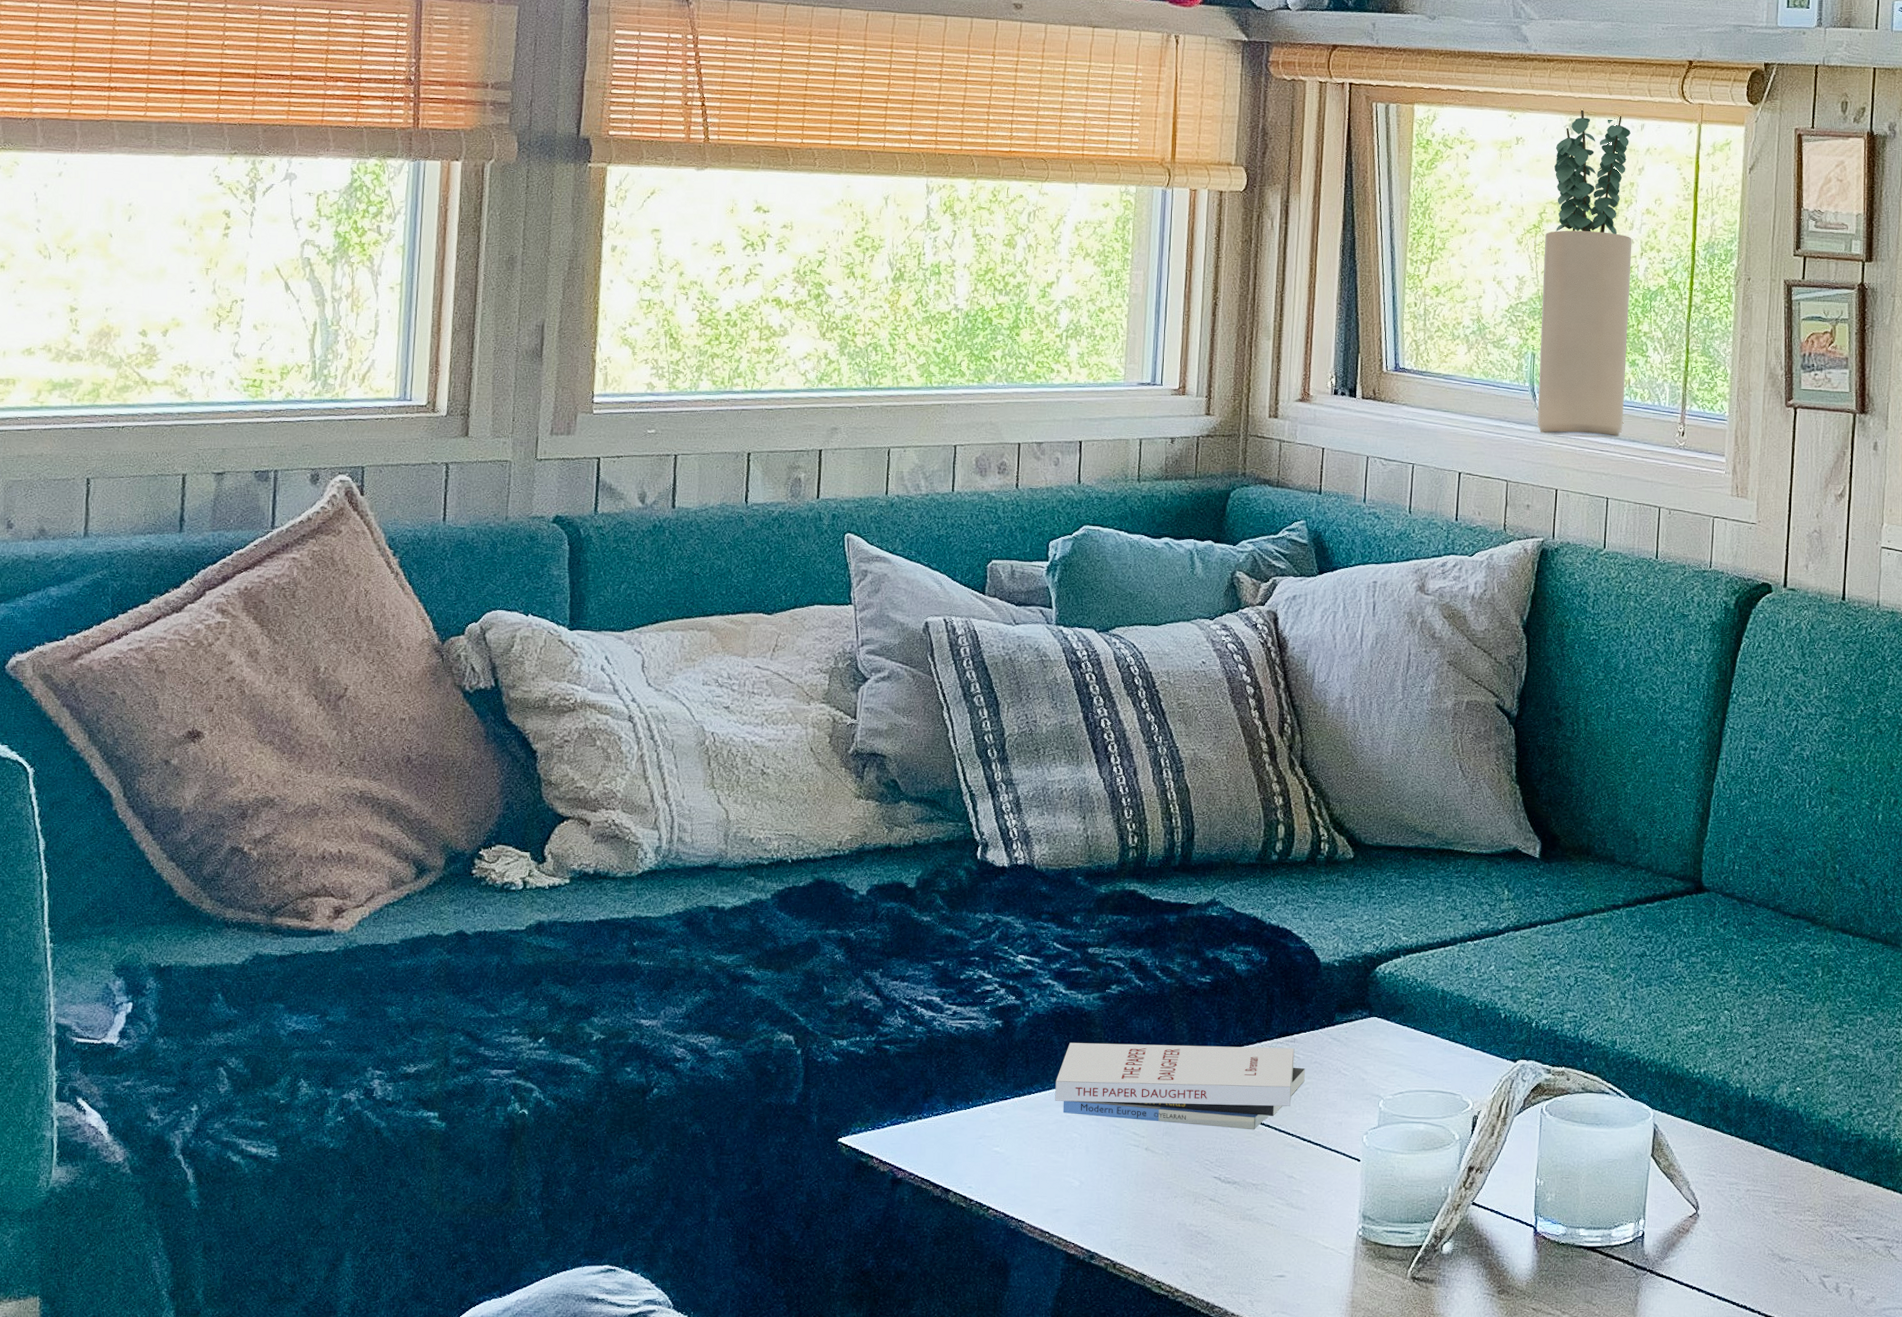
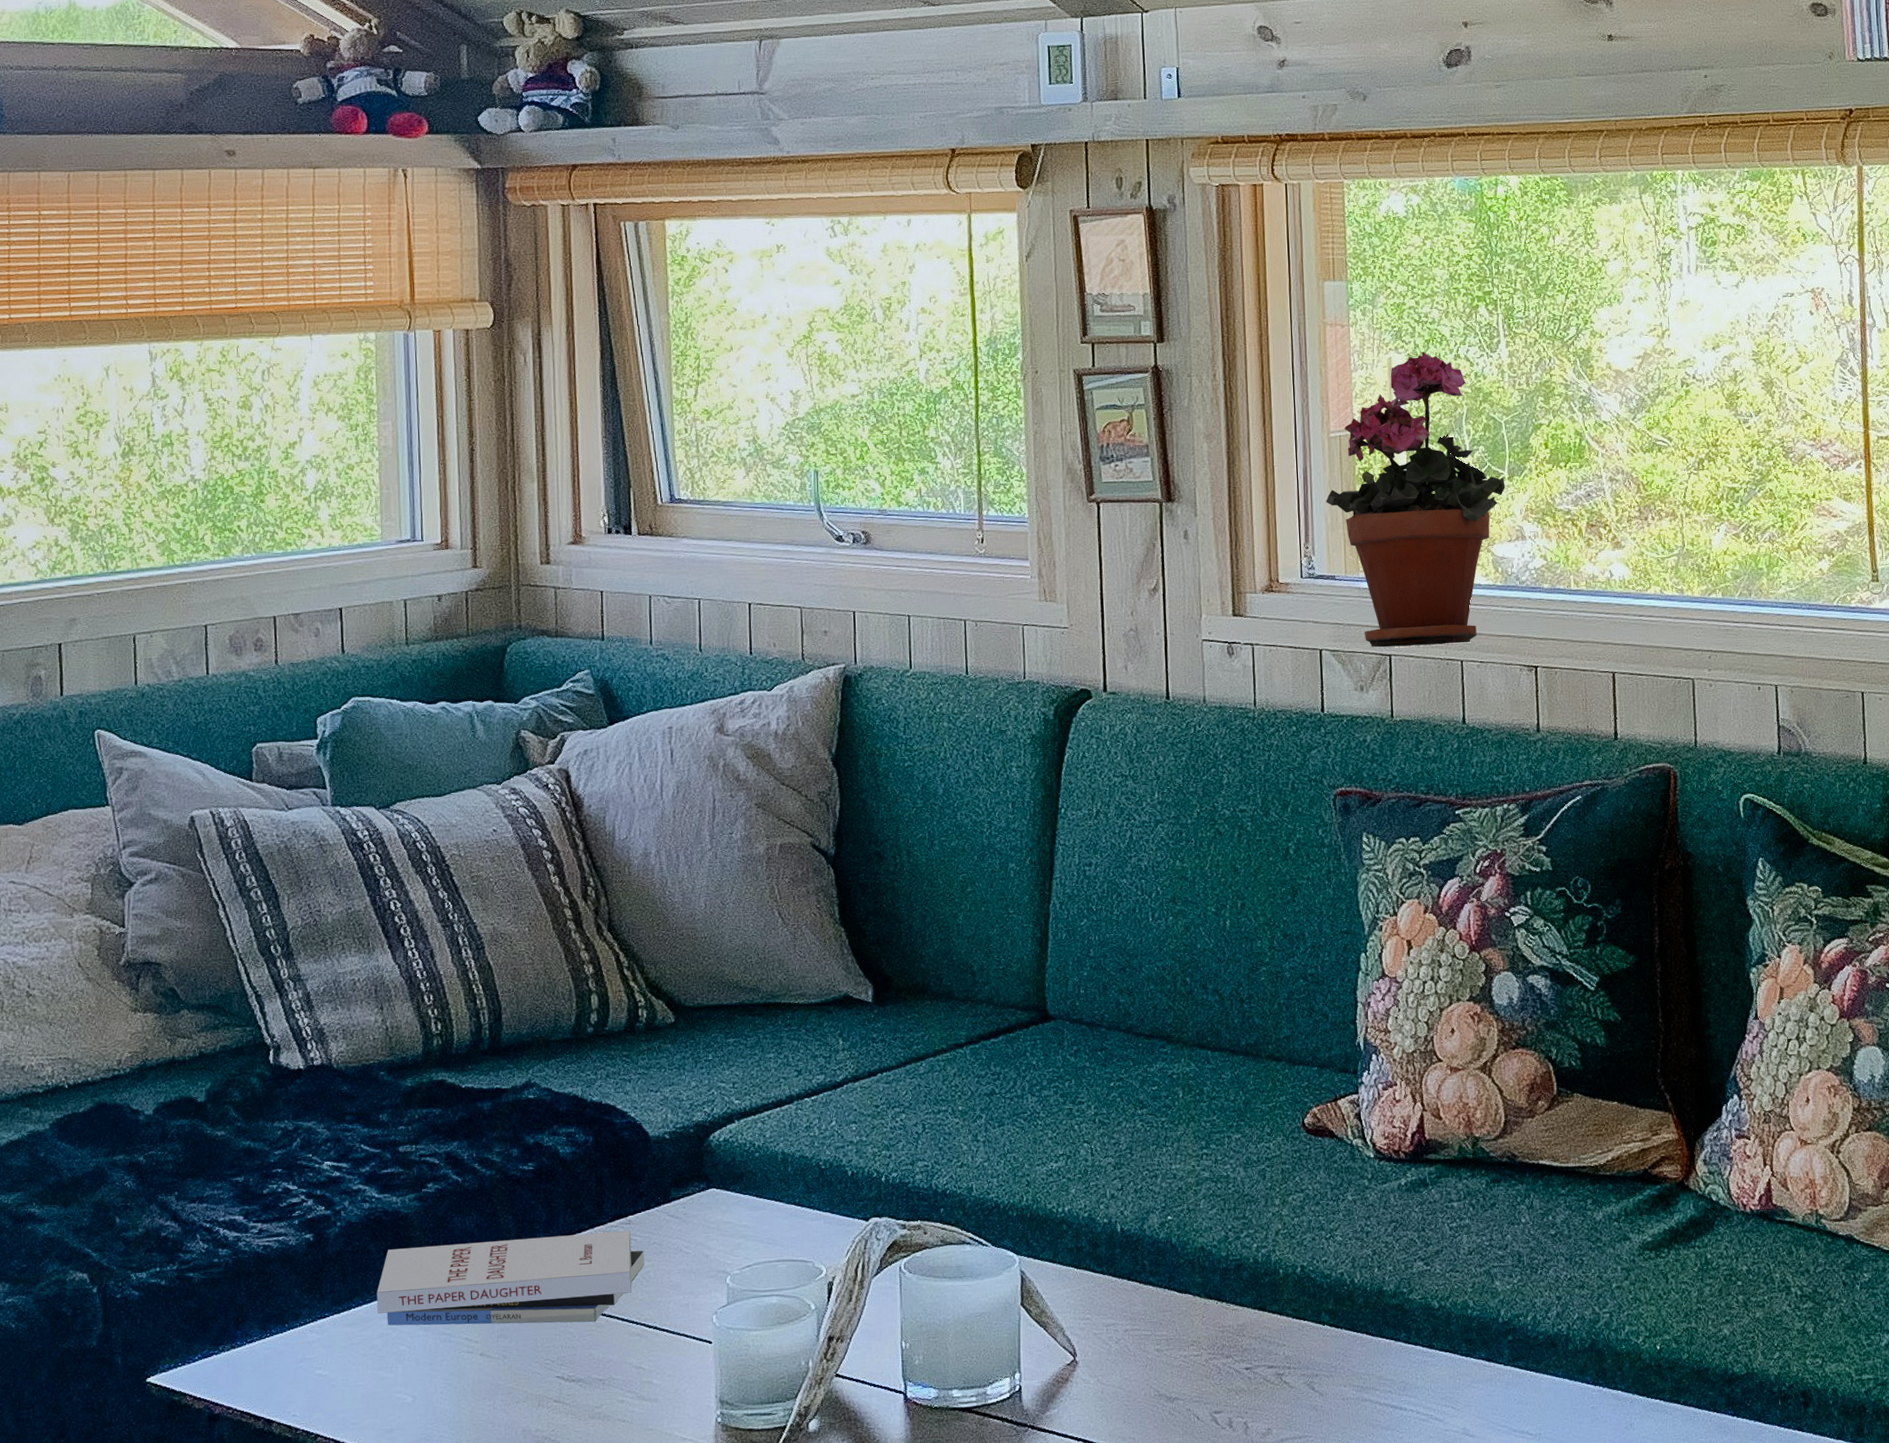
vase: present [1537,108,1632,438] -> none [816,209,918,555]

